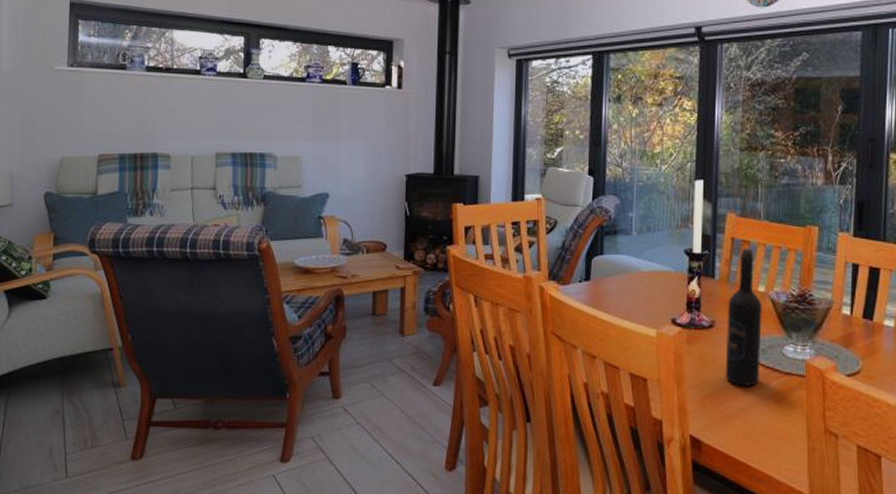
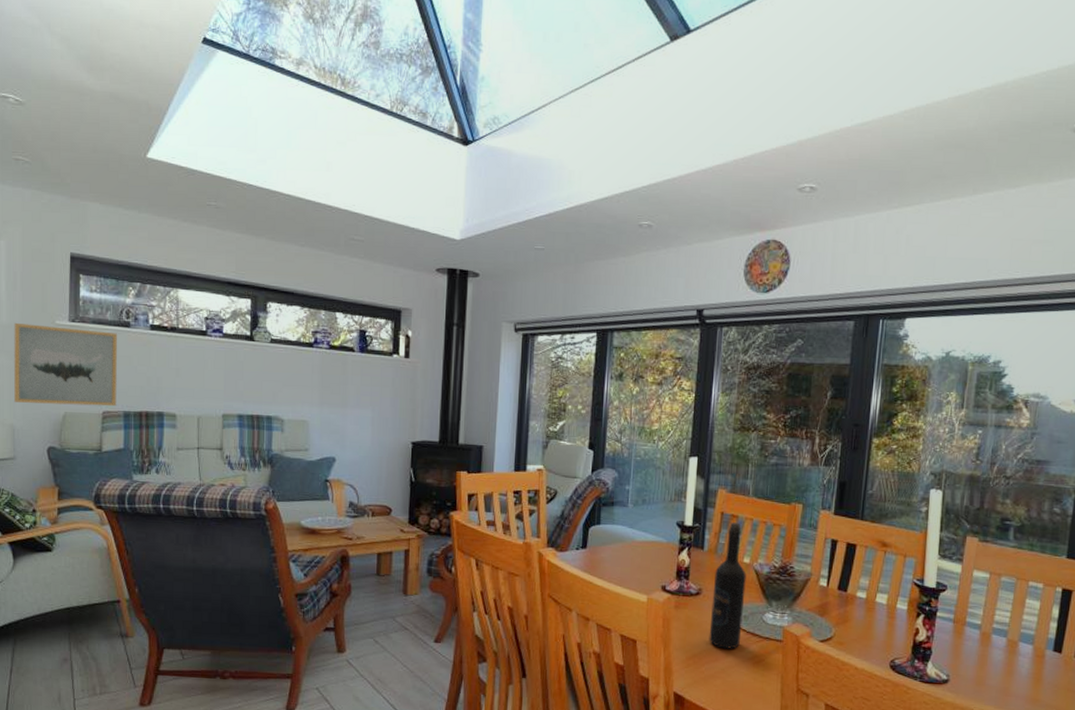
wall art: none [13,69,113,150] -> present [14,322,117,407]

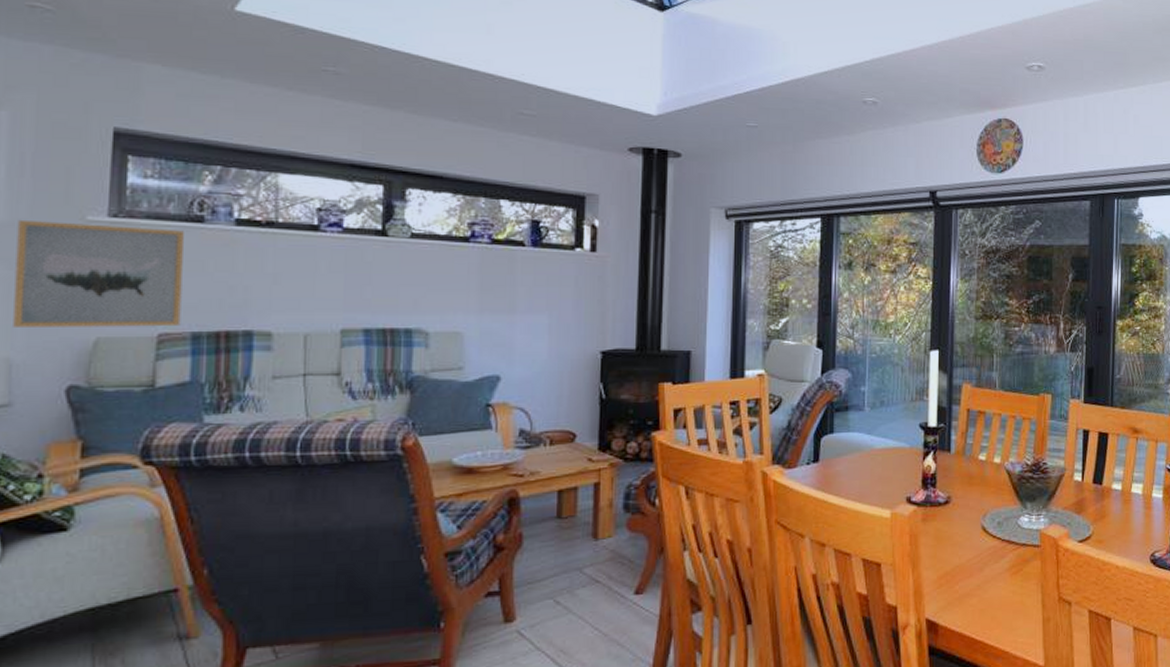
wine bottle: present [709,522,746,649] -> none [961,419,998,562]

